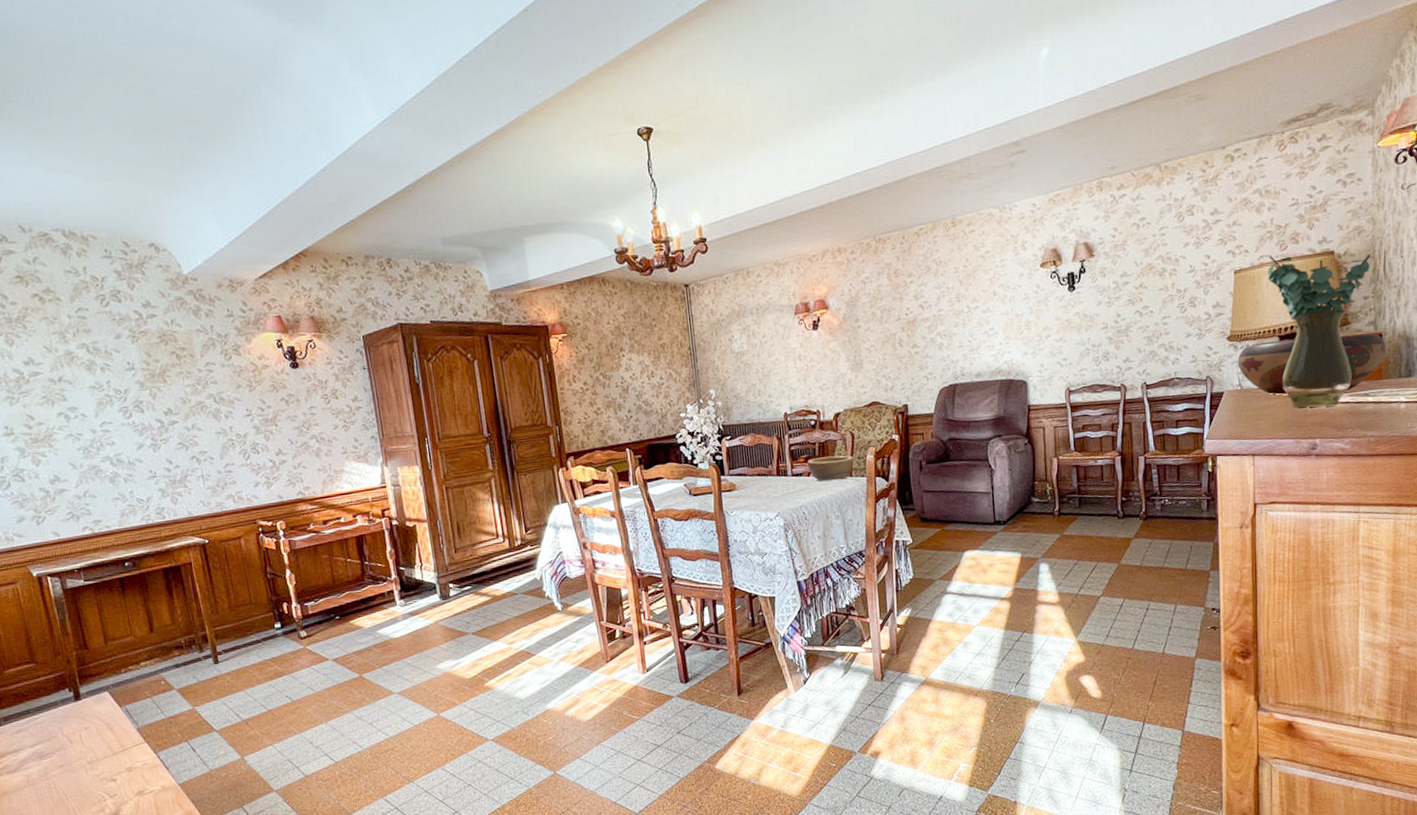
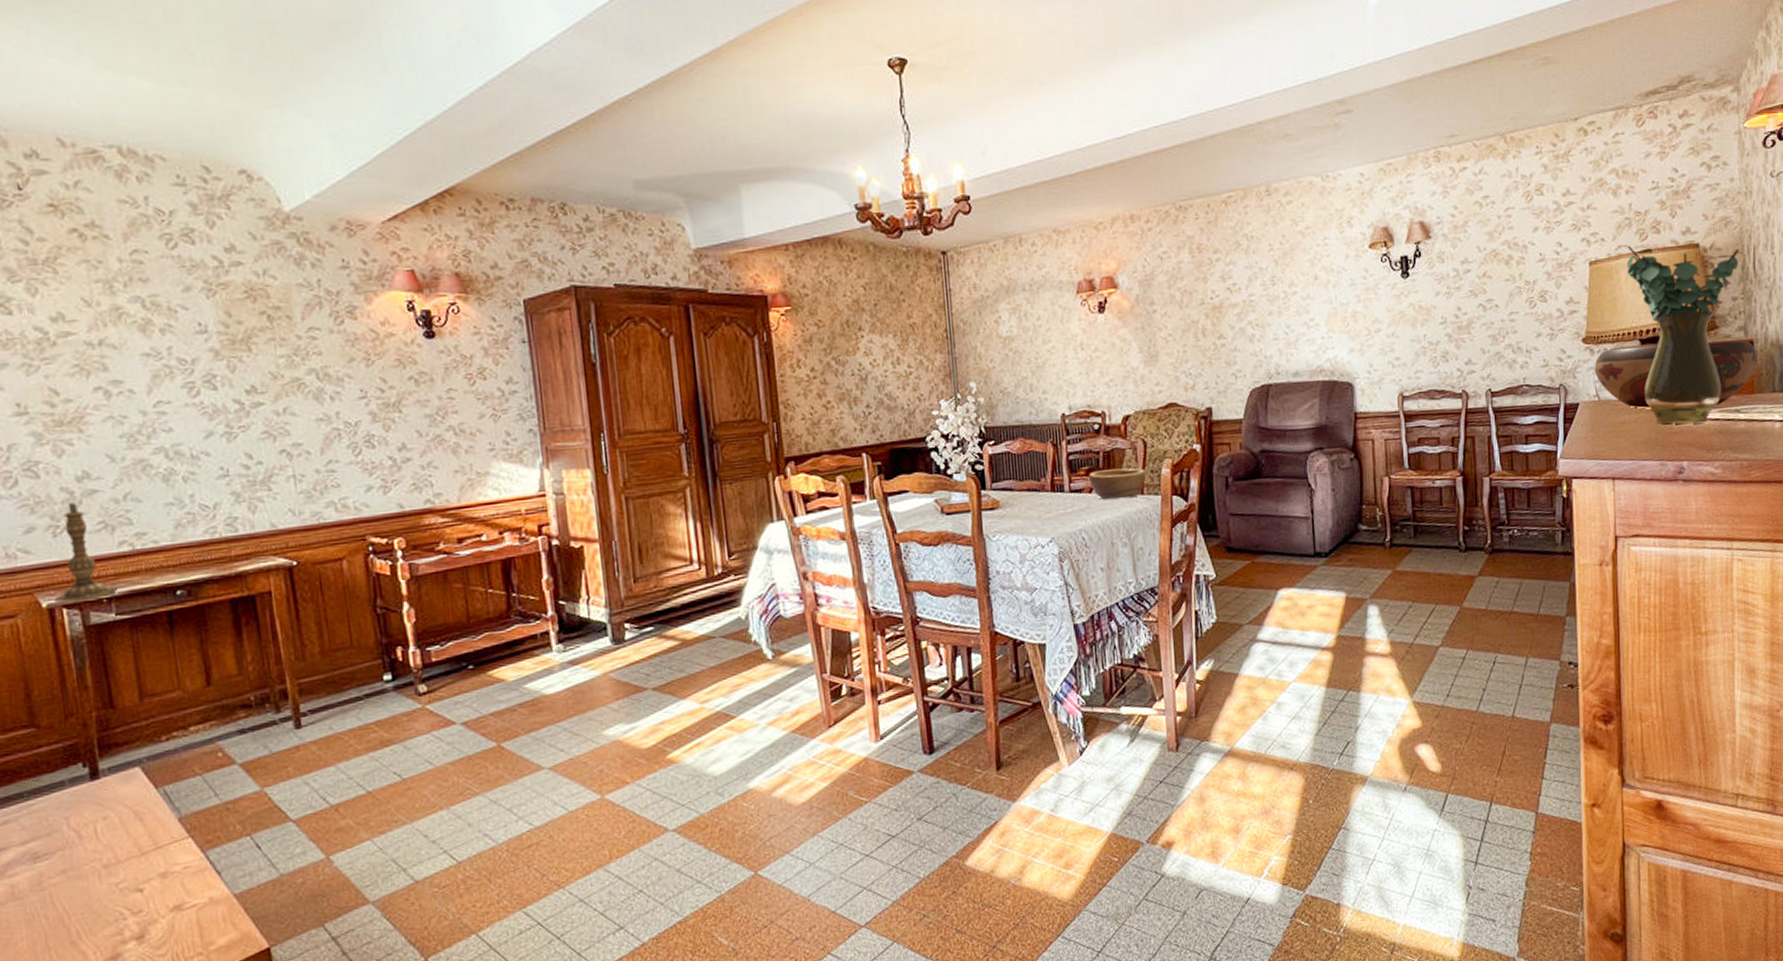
candlestick: none [42,498,83,572] -> present [55,501,116,602]

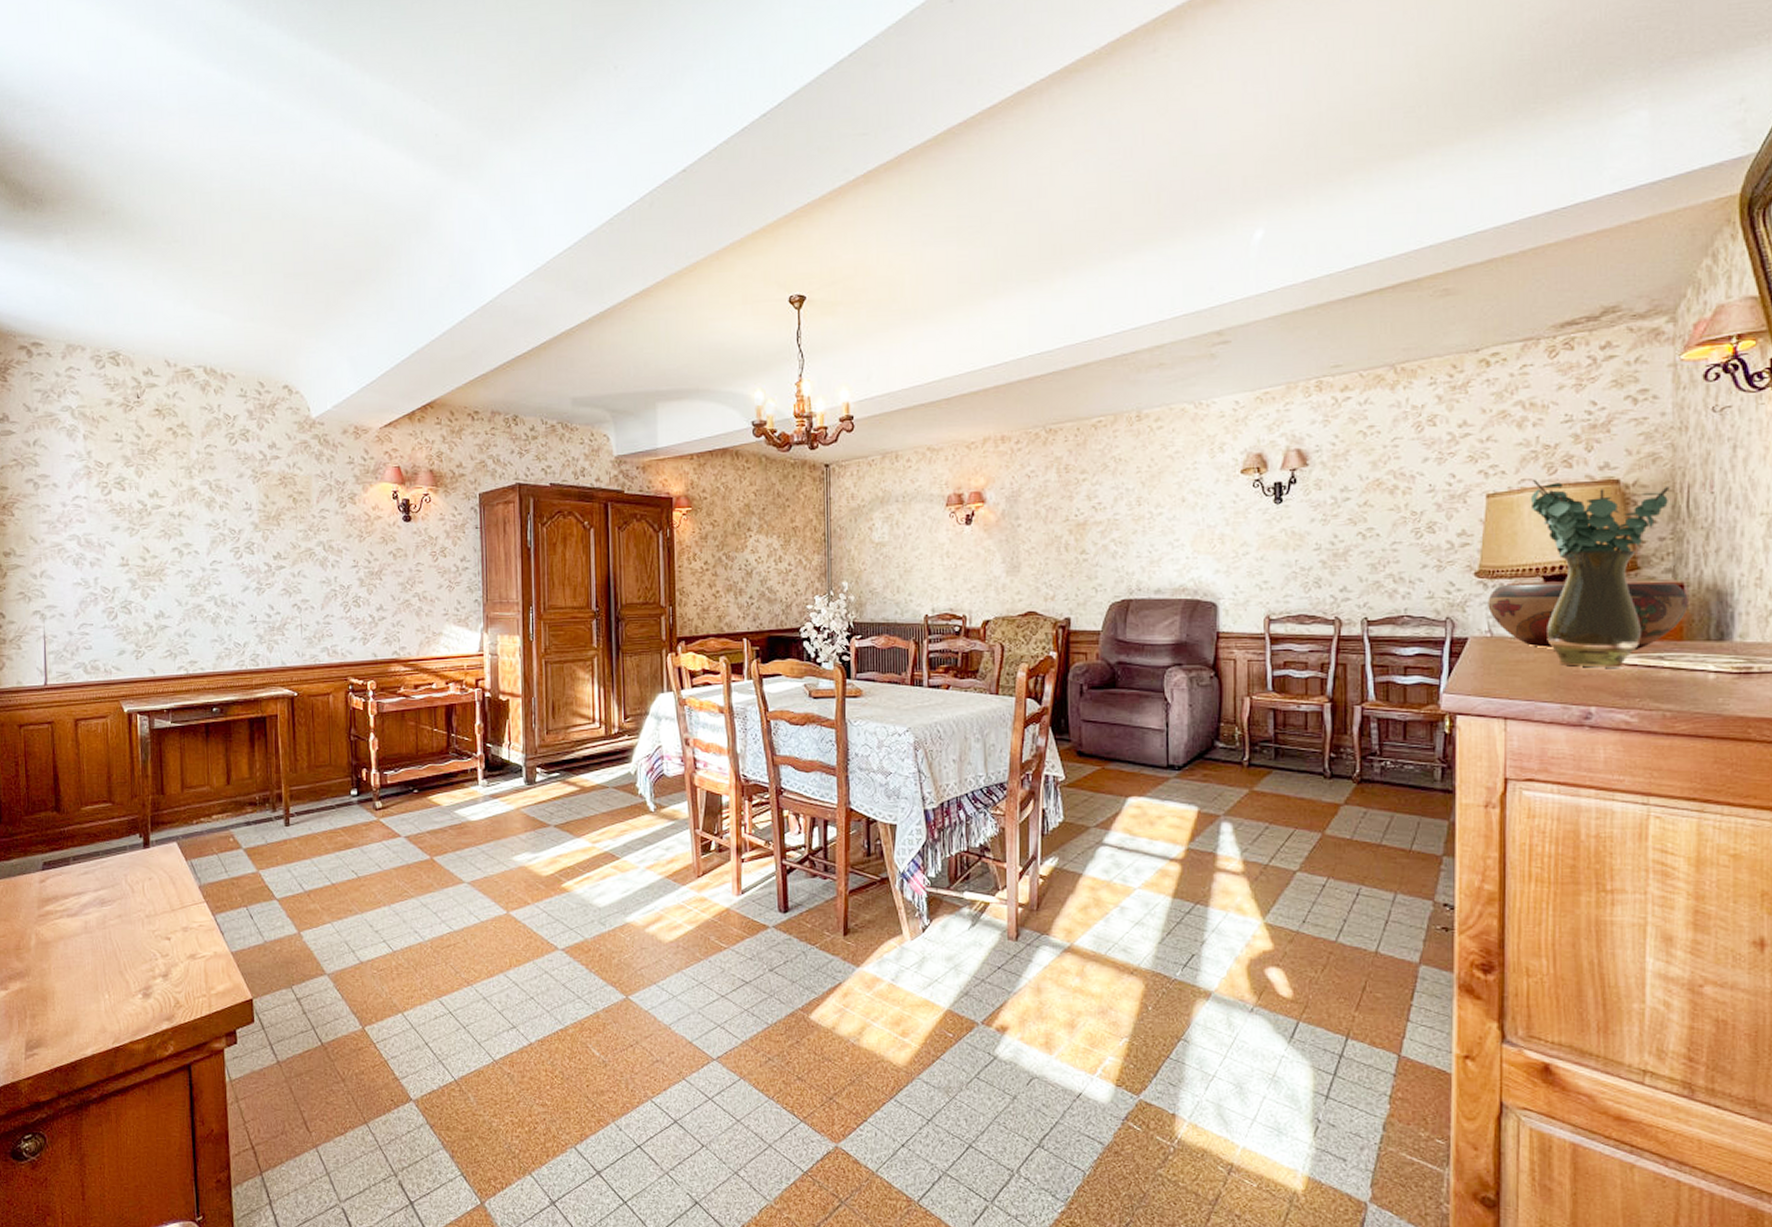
candlestick: present [55,501,116,602] -> none [133,633,173,709]
bowl: present [1088,468,1146,500] -> none [946,669,1002,698]

